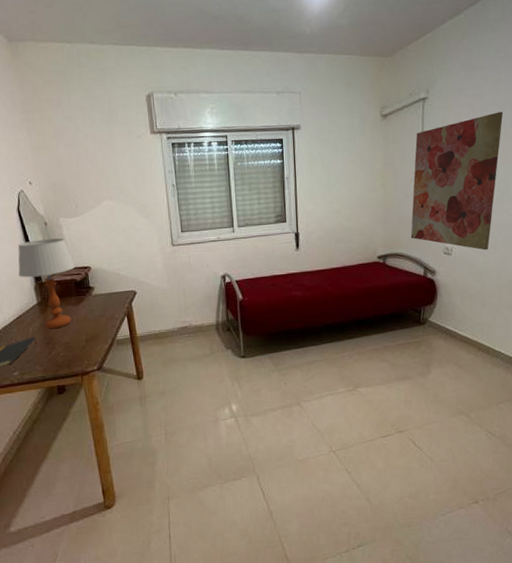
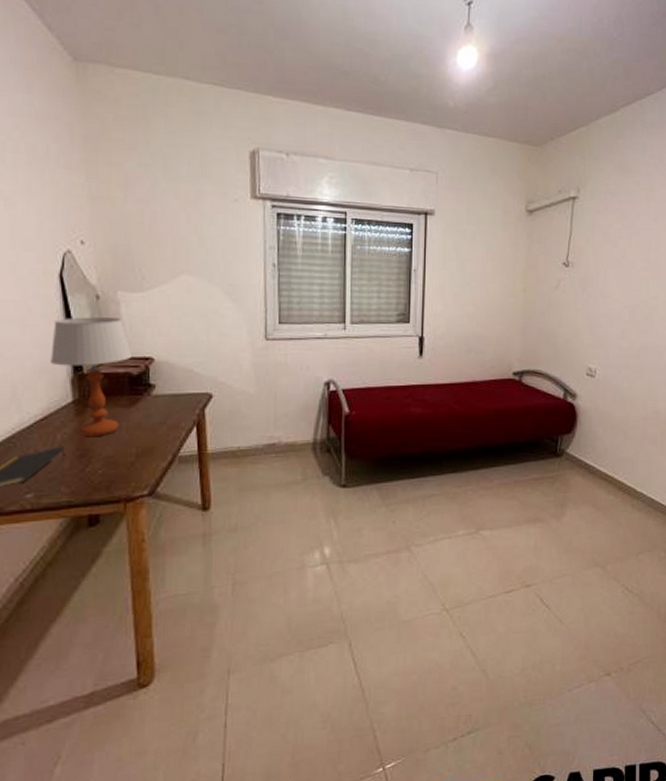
wall art: present [410,112,504,251] -> none [551,222,656,375]

